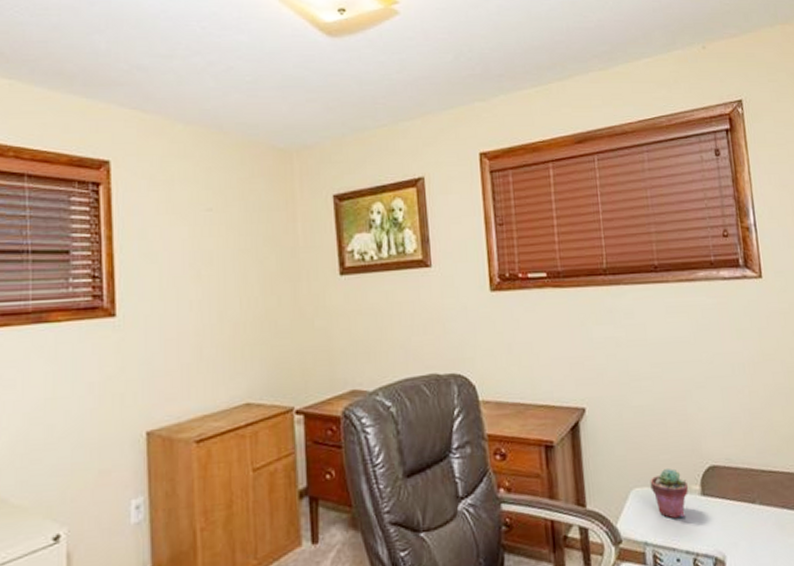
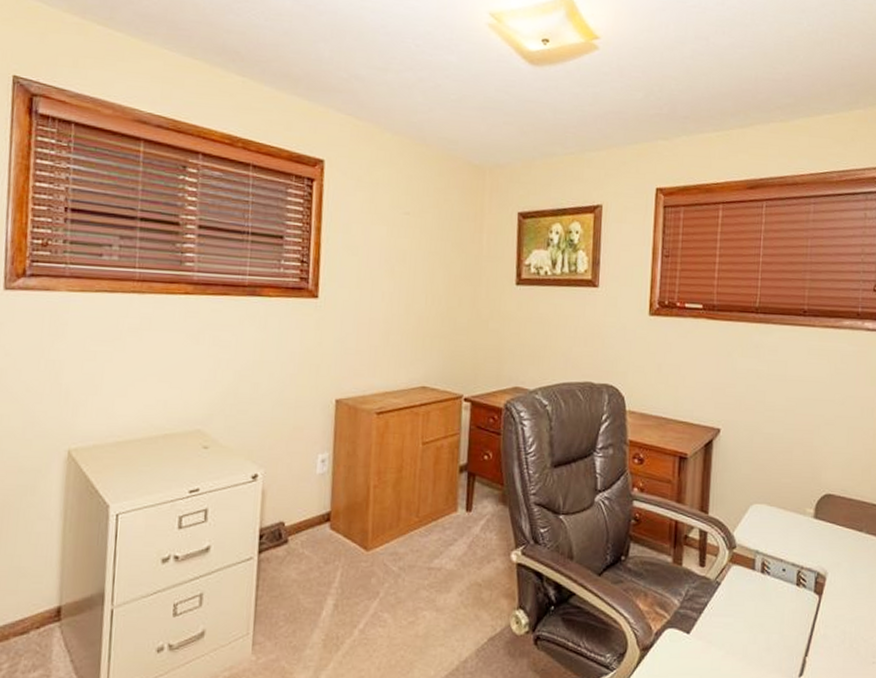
potted succulent: present [650,469,689,519] -> none [769,491,804,535]

